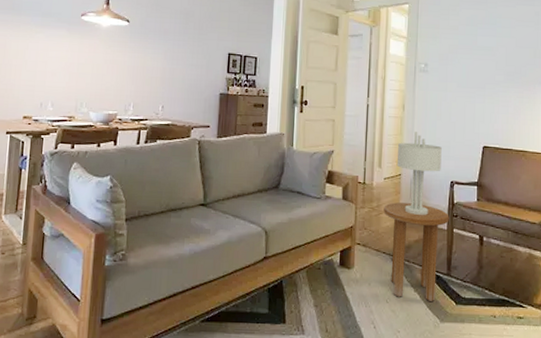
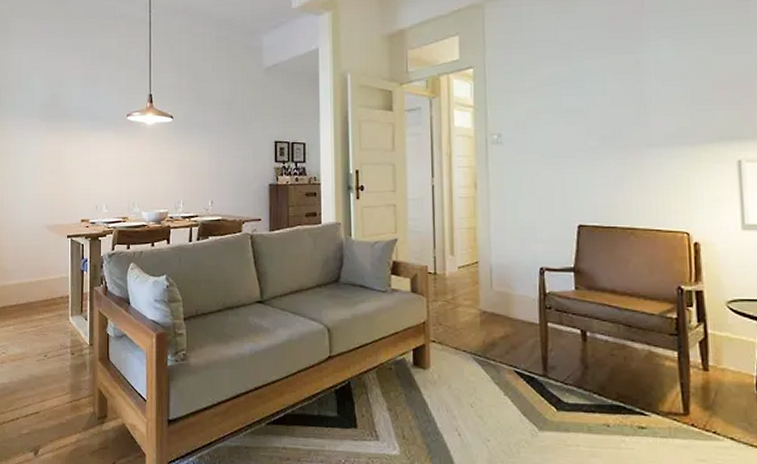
side table: present [383,202,449,301] -> none [460,294,541,407]
table lamp: present [396,132,442,215] -> none [471,213,527,308]

